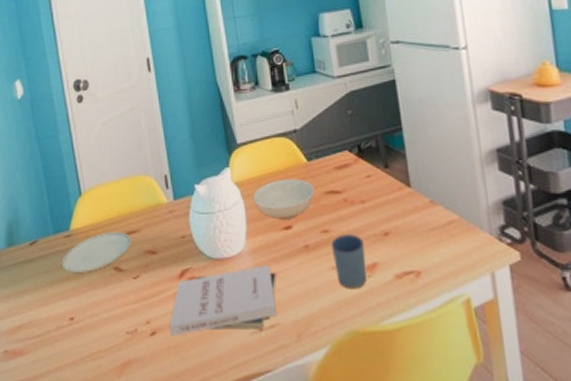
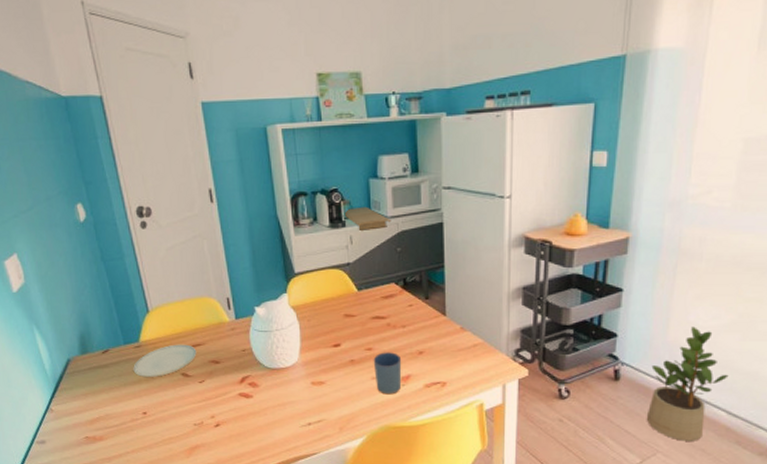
books: present [169,265,277,336] -> none [231,375,325,427]
bowl: present [253,178,315,221] -> none [307,304,363,339]
cutting board: none [286,67,339,93] -> present [343,206,392,230]

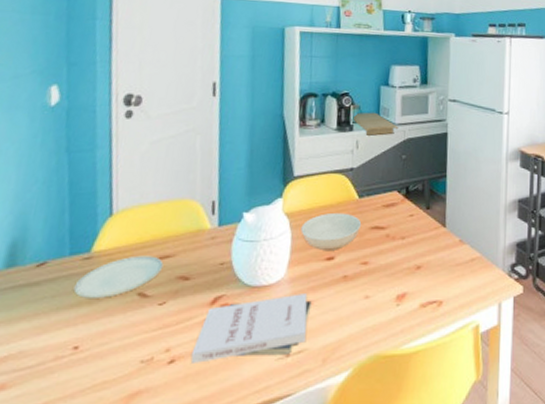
books: none [231,375,325,427] -> present [190,294,312,363]
bowl: none [307,304,363,339] -> present [301,212,362,252]
mug: present [373,352,402,395] -> none [367,267,398,317]

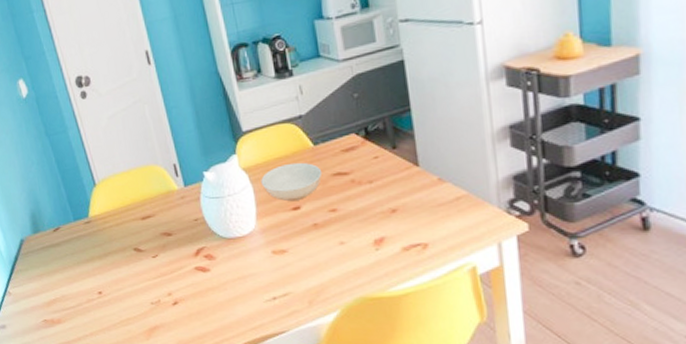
plate: present [73,255,164,298] -> none [85,217,148,254]
books: present [190,294,312,363] -> none [189,242,289,305]
cutting board: present [351,112,399,136] -> none [289,51,344,78]

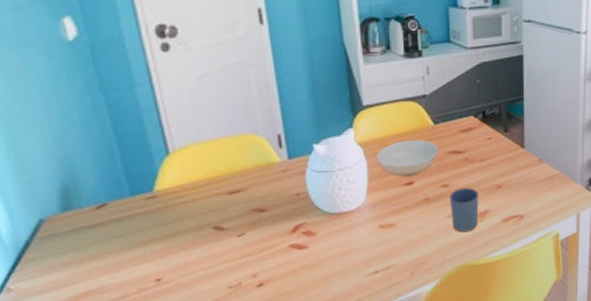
mug: none [339,212,375,261] -> present [449,188,479,233]

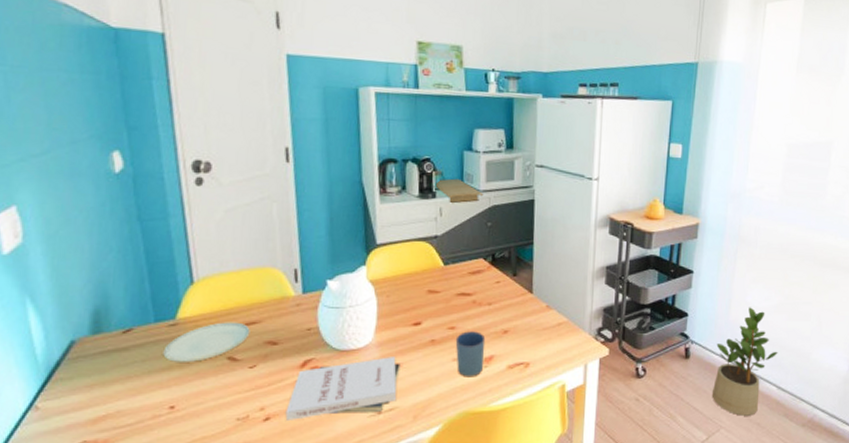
plate: none [143,191,235,235] -> present [163,322,250,362]
books: none [279,217,395,285] -> present [285,357,401,420]
bowl: present [376,139,439,177] -> none [386,279,448,317]
cutting board: none [419,36,472,61] -> present [433,178,484,203]

